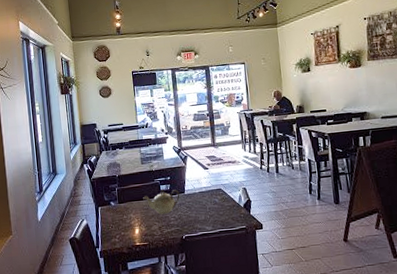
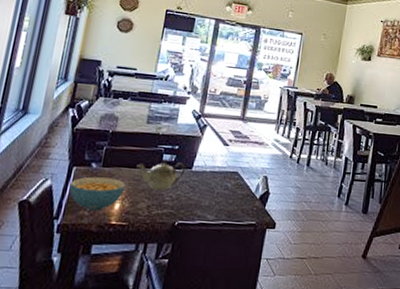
cereal bowl: none [100,211,139,238] -> present [69,176,126,211]

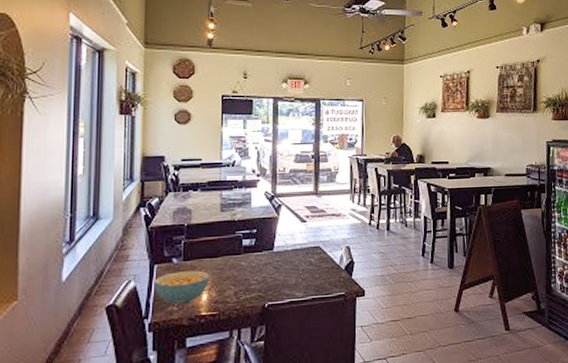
teapot: present [136,158,186,191] -> none [218,244,267,276]

